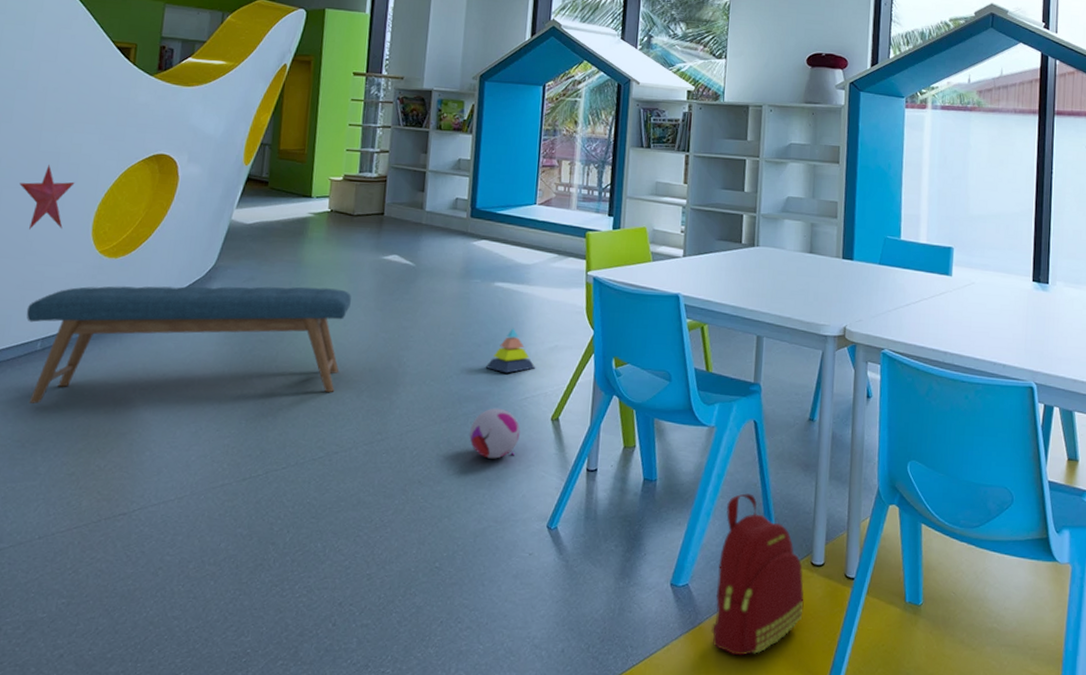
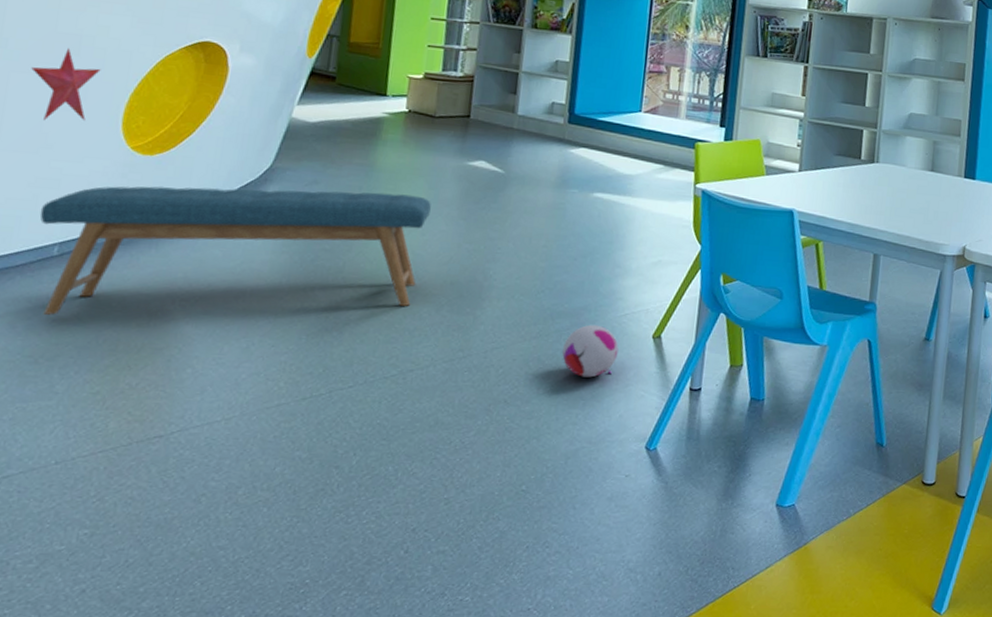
stacking toy: present [485,328,536,374] -> none [581,241,637,289]
backpack: present [711,493,805,656] -> none [817,413,914,575]

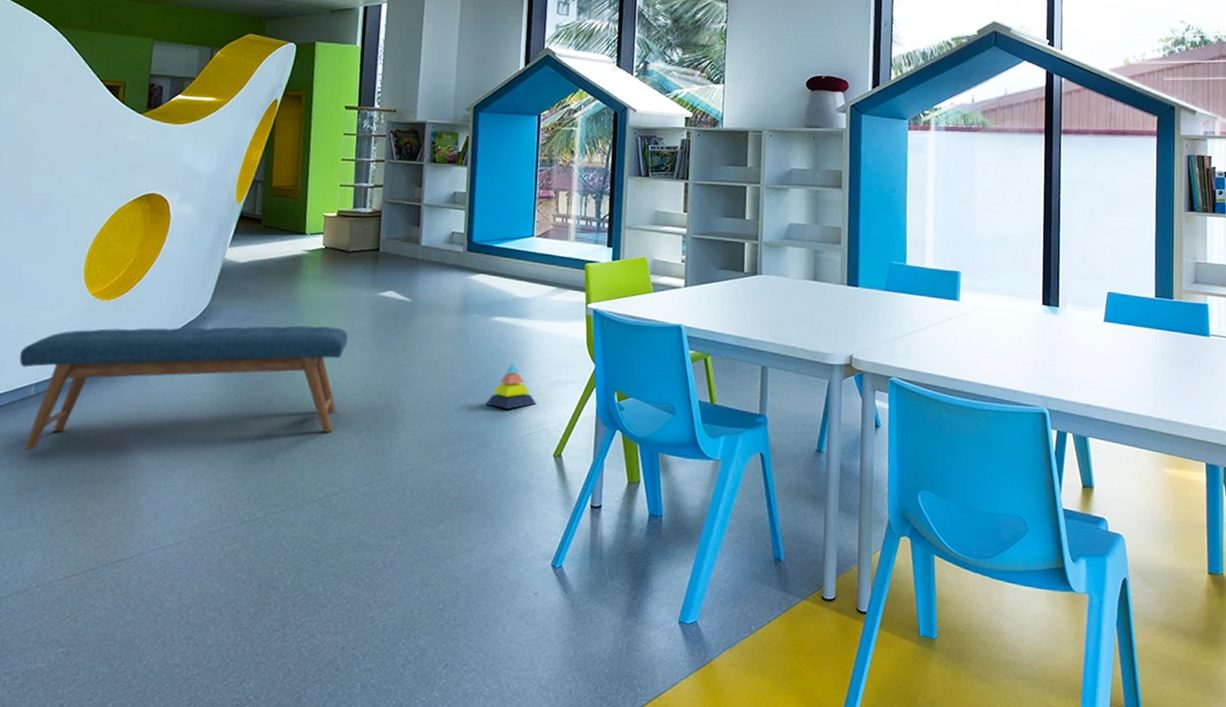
decorative star: present [31,48,101,122] -> none [10,207,66,273]
plush toy: present [562,324,619,378] -> none [471,445,523,497]
stacking toy: none [581,241,637,289] -> present [485,363,537,410]

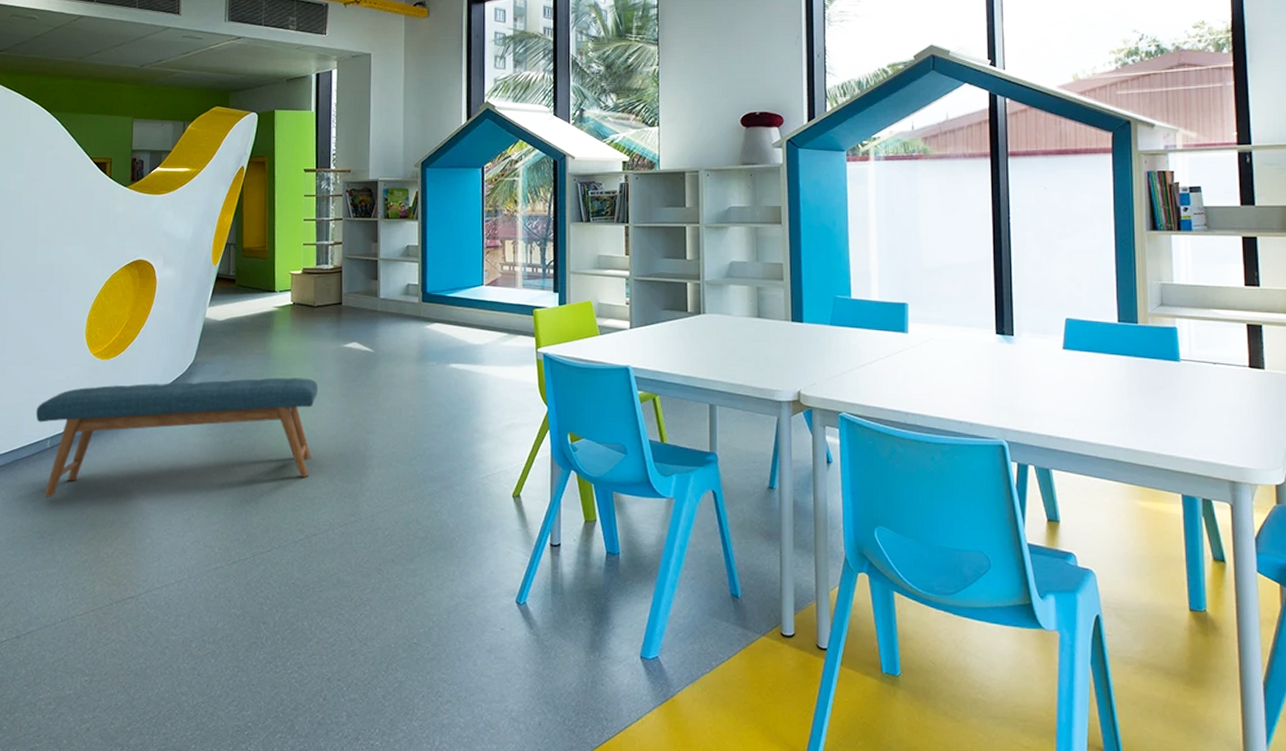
stacking toy: present [485,363,537,410] -> none [446,408,495,453]

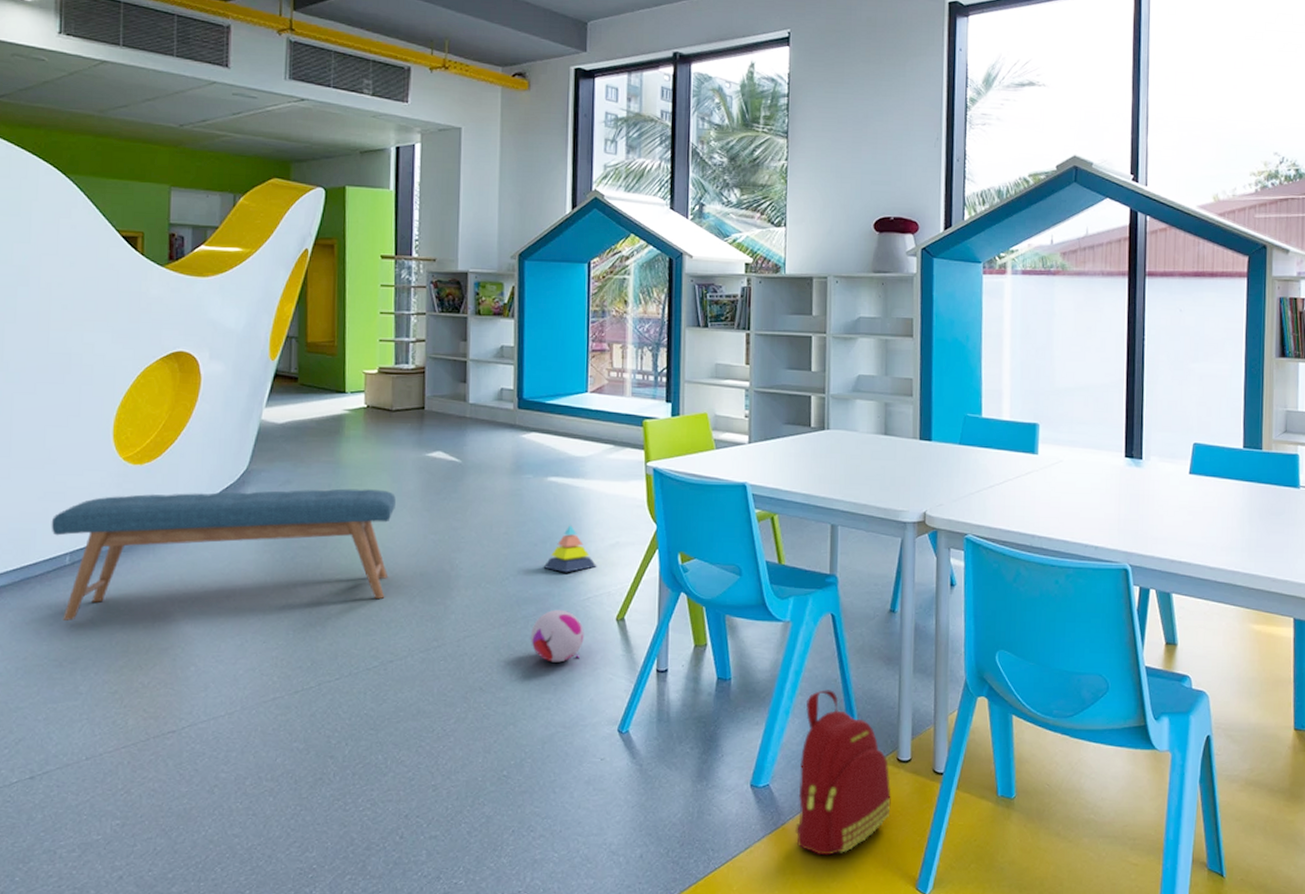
plush toy: none [436,487,484,537] -> present [531,609,584,663]
stacking toy: none [446,408,495,453] -> present [543,525,597,573]
backpack: none [684,564,776,729] -> present [795,690,891,856]

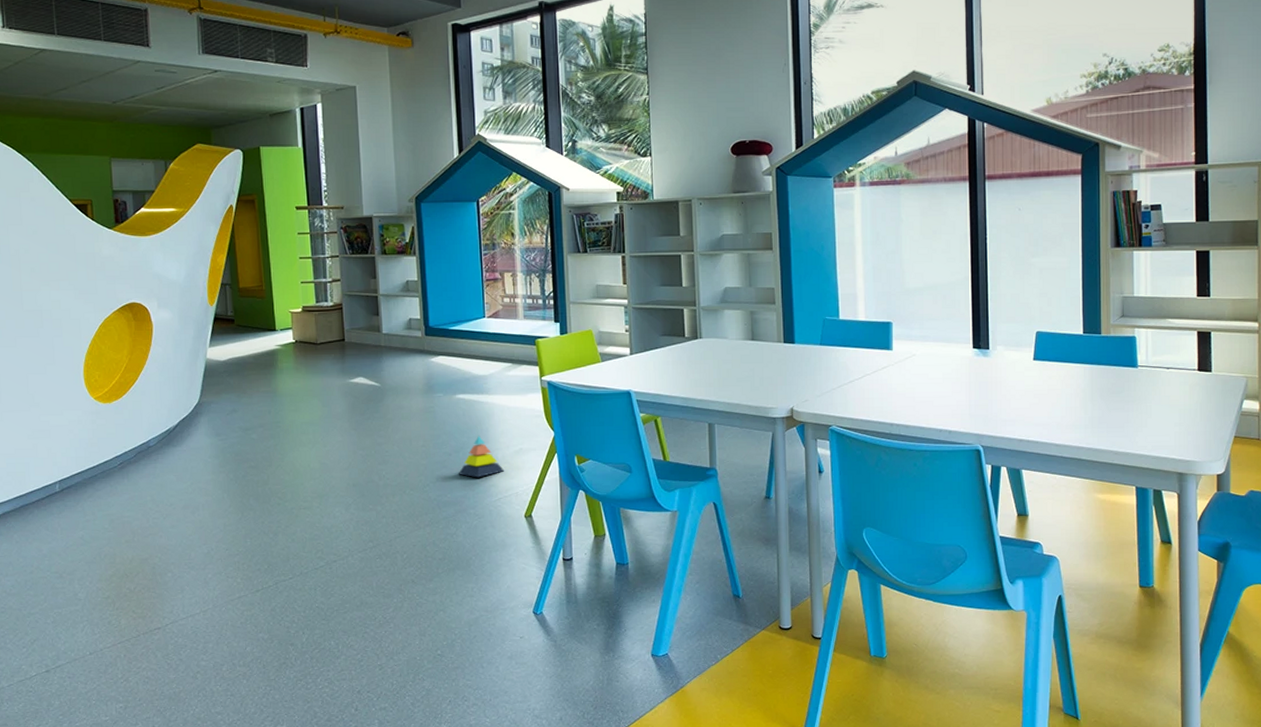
bench: present [51,488,396,621] -> none [40,413,327,539]
plush toy: present [531,609,584,663] -> none [452,510,498,556]
backpack: present [795,690,891,856] -> none [693,569,776,713]

